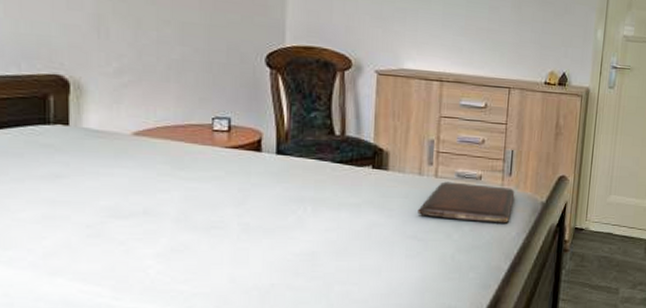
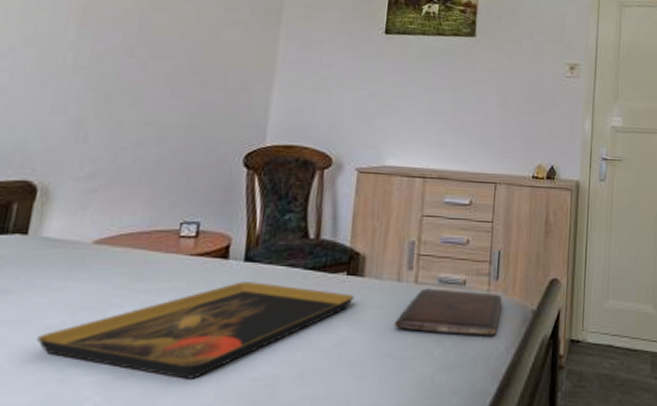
decorative tray: none [97,172,380,253] -> present [37,282,354,379]

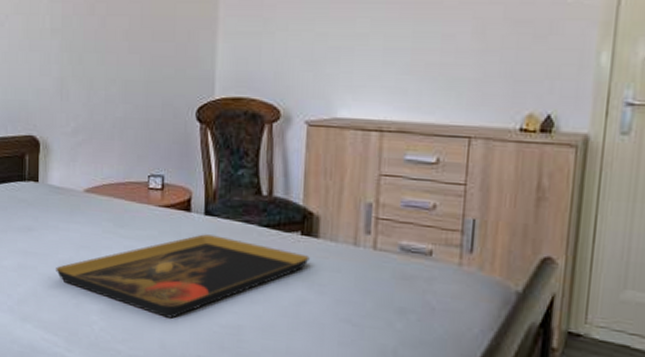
book: present [394,288,503,336] -> none [352,255,478,316]

